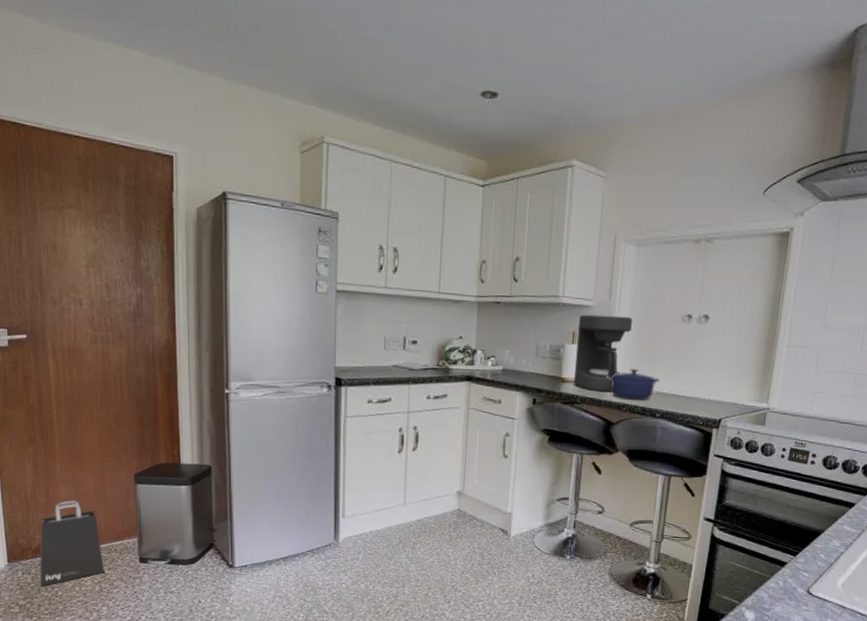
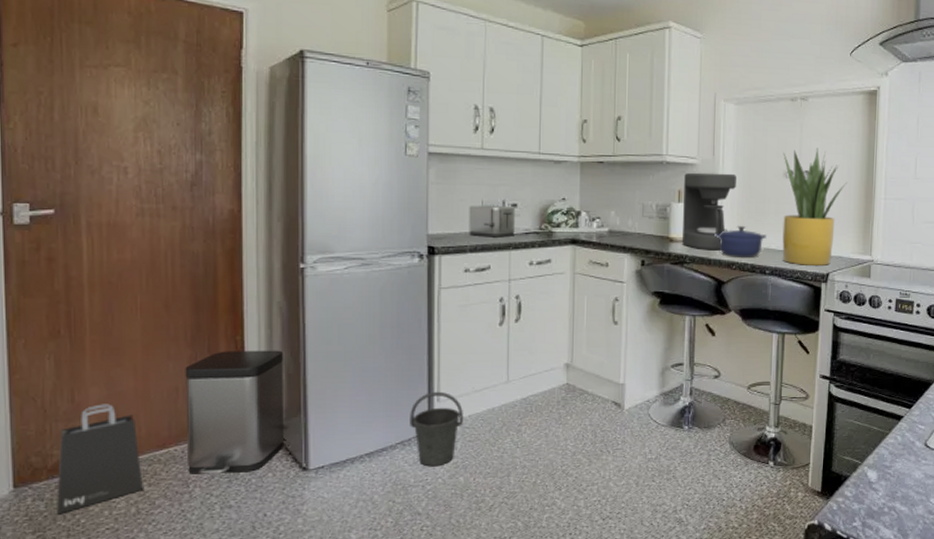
bucket: none [318,508,366,574] -> present [410,391,464,467]
toaster: none [372,340,415,372] -> present [469,205,515,238]
planter: none [674,291,750,411] -> present [782,148,848,265]

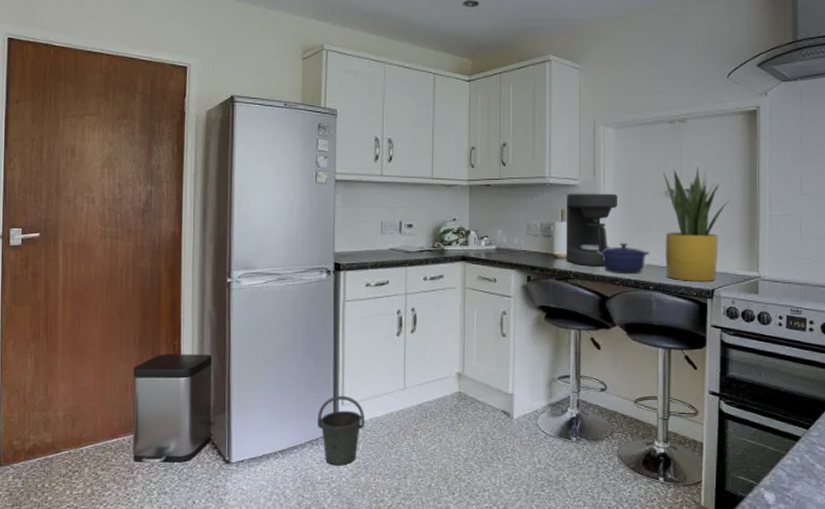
shopping bag: present [56,404,143,515] -> none [31,397,97,492]
toaster: present [469,205,515,238] -> none [370,225,411,255]

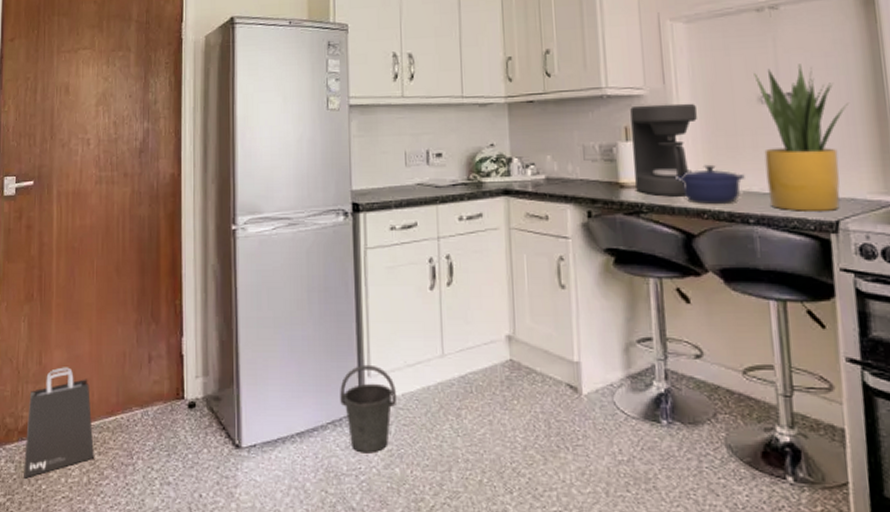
shopping bag: none [31,397,97,492] -> present [24,367,94,479]
pedal bin: present [132,354,213,463] -> none [131,315,219,447]

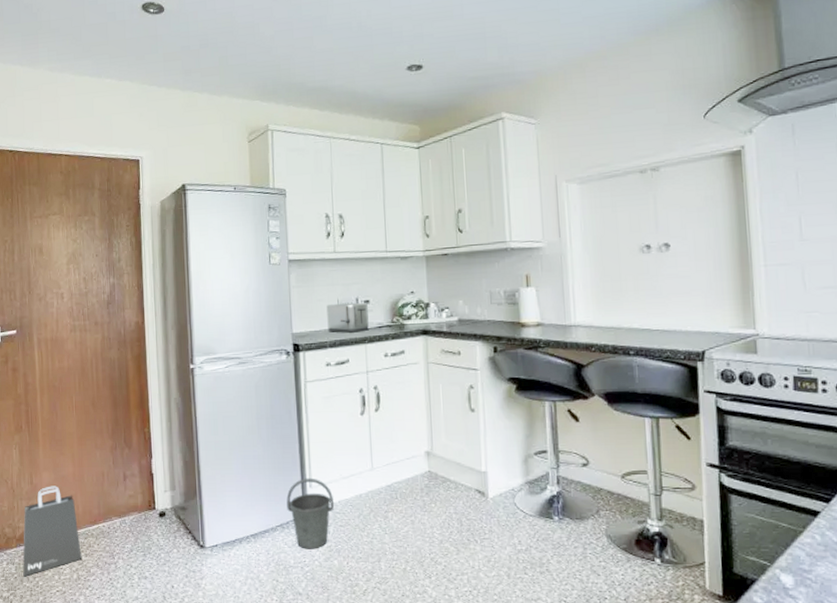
toaster: none [392,155,441,191] -> present [326,302,369,333]
coffee maker: present [630,103,697,197] -> none [531,253,587,334]
cooking pot: present [675,164,745,205] -> none [568,305,627,340]
planter: present [754,64,850,212] -> none [637,218,717,344]

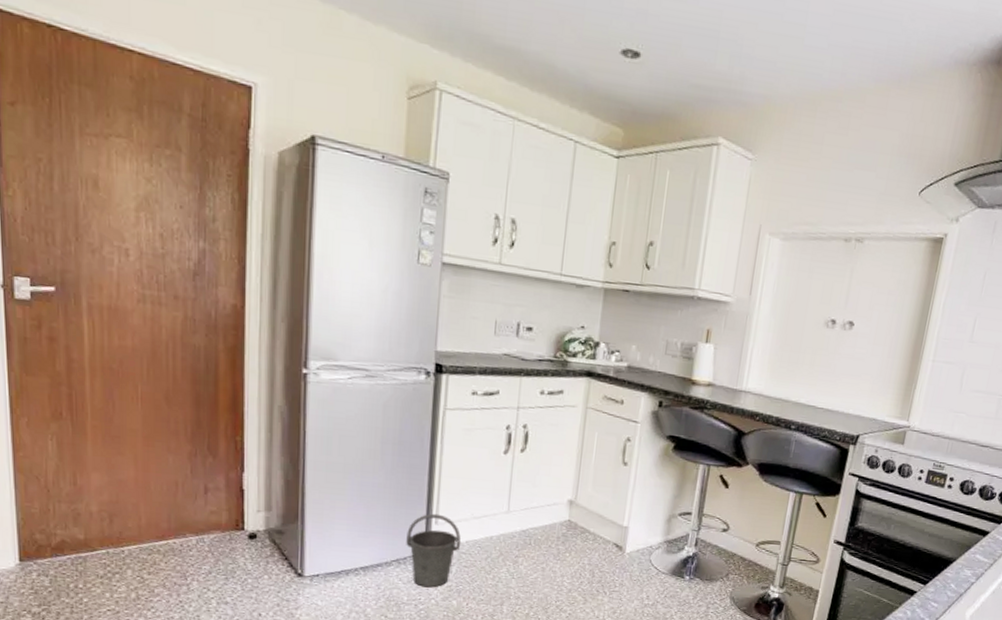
shopping bag: present [22,486,82,577] -> none [60,490,143,592]
toaster: present [326,302,369,333] -> none [479,324,530,362]

